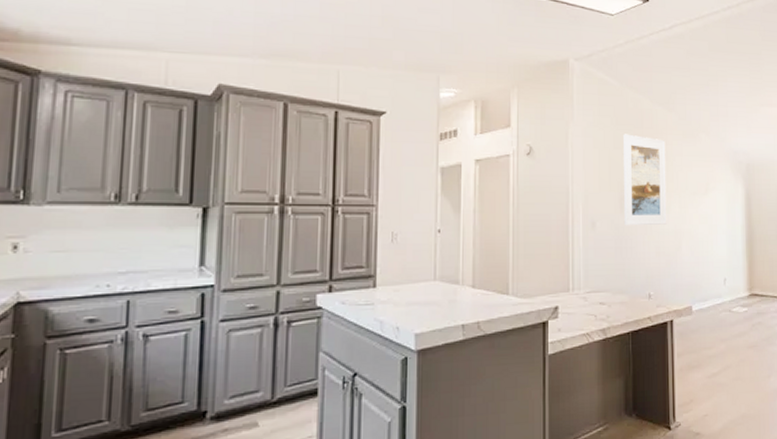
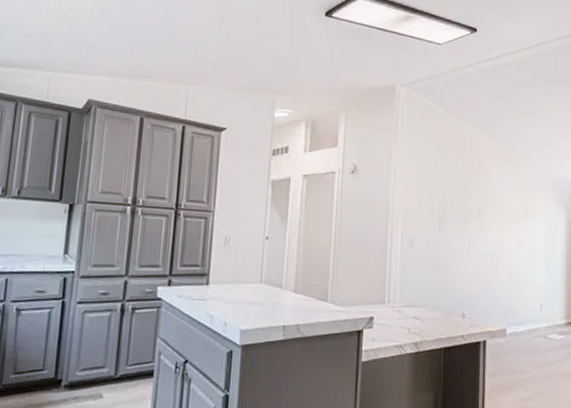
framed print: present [624,134,667,226] -> none [442,157,487,247]

